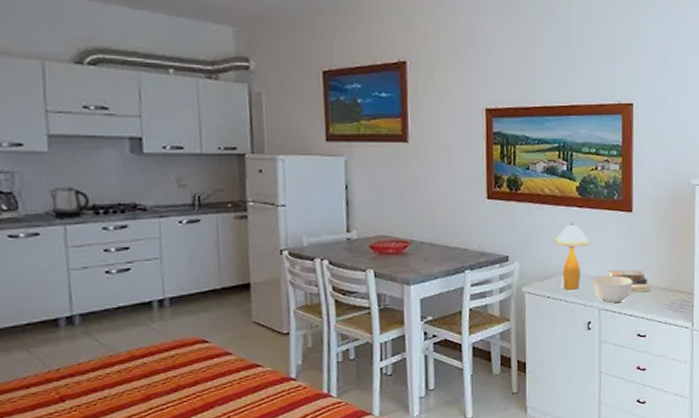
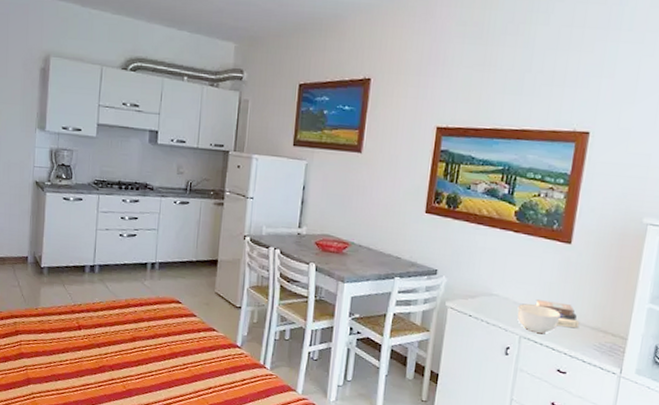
kettle: present [48,186,91,218] -> none [92,164,118,190]
table lamp: present [552,221,591,290] -> none [482,245,522,313]

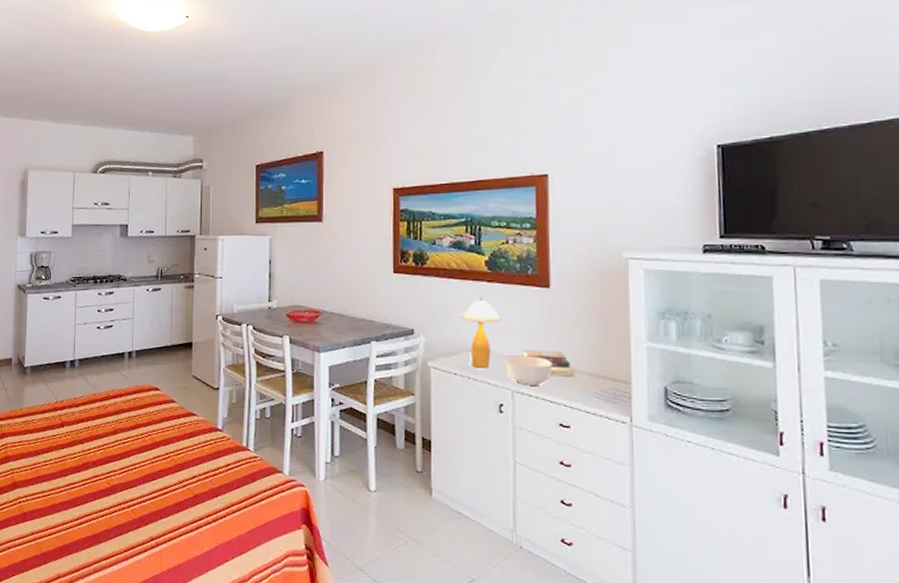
table lamp: none [482,245,522,313] -> present [460,296,502,368]

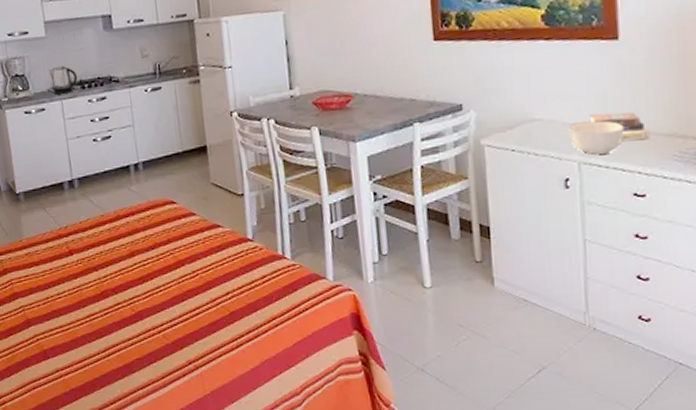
kettle: none [69,262,93,286] -> present [48,65,78,95]
table lamp: present [460,296,502,368] -> none [515,58,564,141]

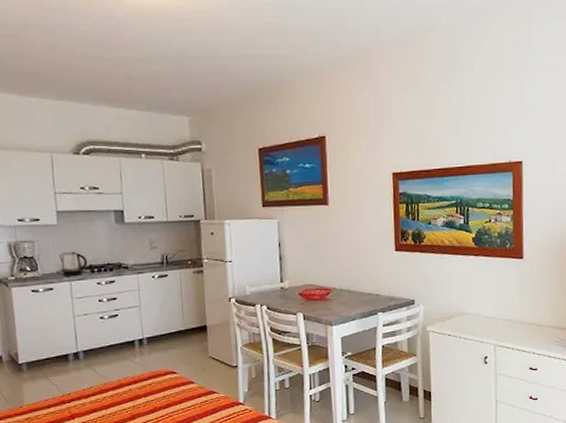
bowl: present [569,120,624,156] -> none [488,315,525,341]
books: present [589,112,650,142] -> none [502,310,541,331]

